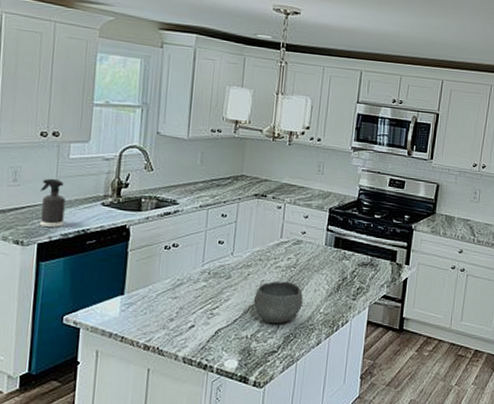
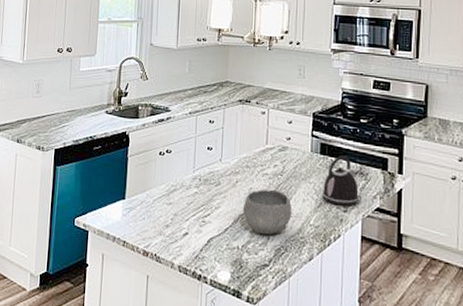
spray bottle: present [40,178,66,227] -> none [57,89,77,134]
kettle: none [333,248,368,295] -> present [322,155,359,206]

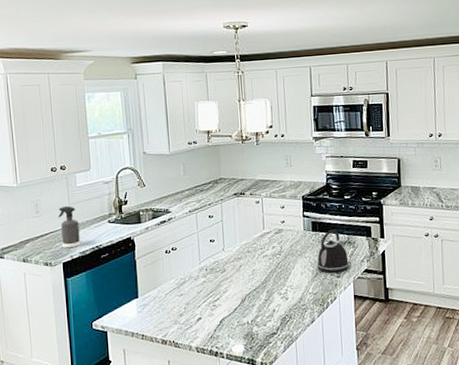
spray bottle: none [57,89,77,134] -> present [58,205,80,248]
bowl: present [242,189,292,235] -> none [248,268,292,308]

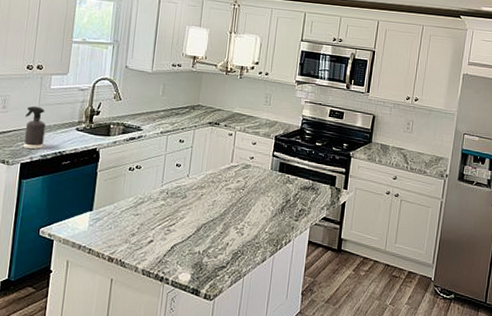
kettle: present [317,229,349,273] -> none [277,173,310,216]

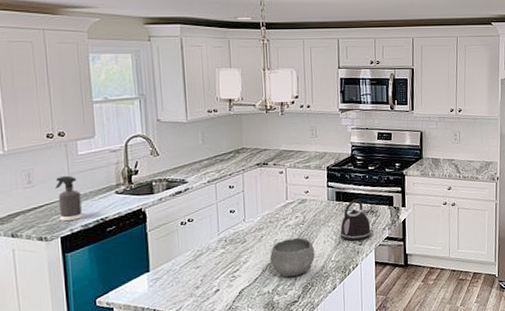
bowl: none [205,202,250,241] -> present [269,237,315,277]
kettle: none [277,173,310,216] -> present [339,199,371,241]

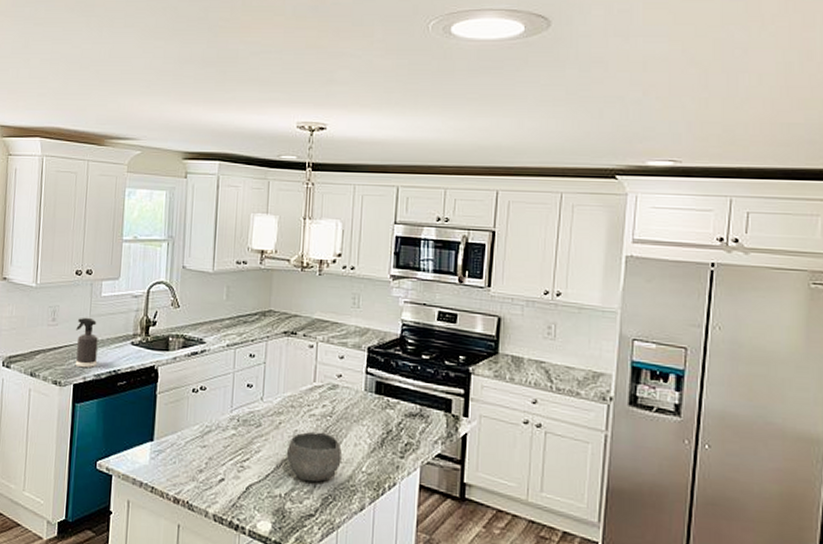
kettle: present [339,199,371,241] -> none [376,395,418,452]

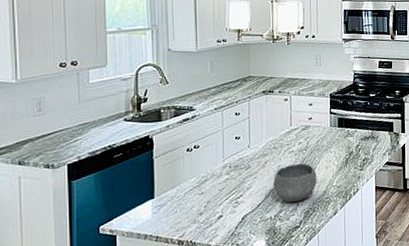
spray bottle: present [76,317,98,367] -> none [65,103,90,148]

